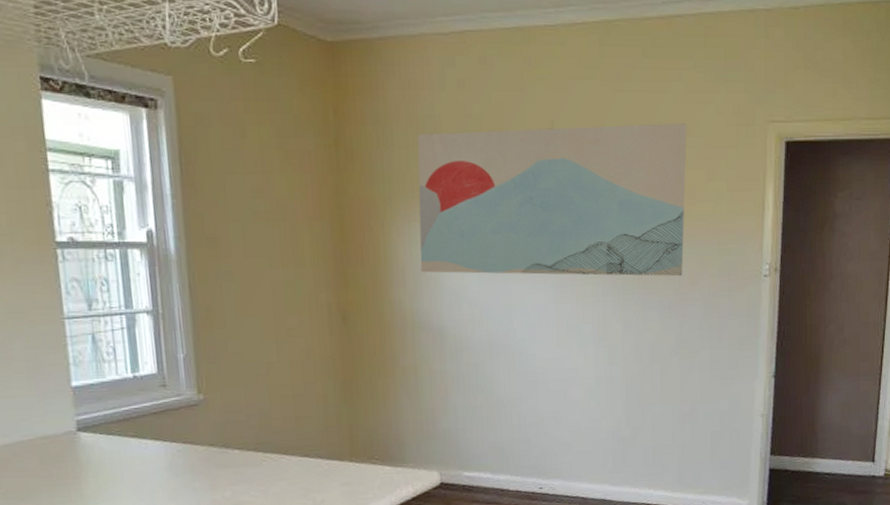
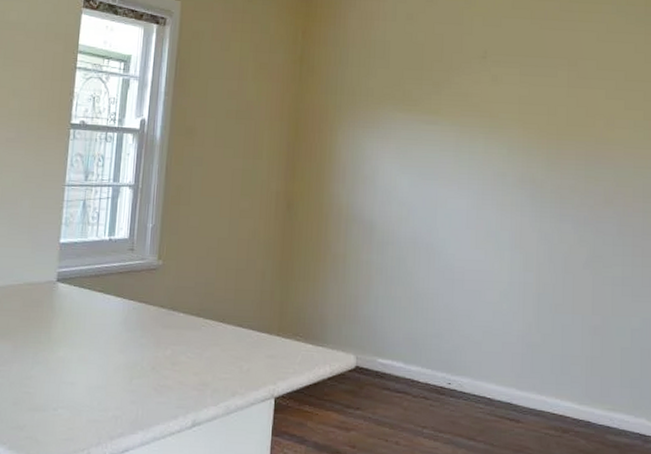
wall art: present [417,124,688,276] -> none [359,55,608,194]

